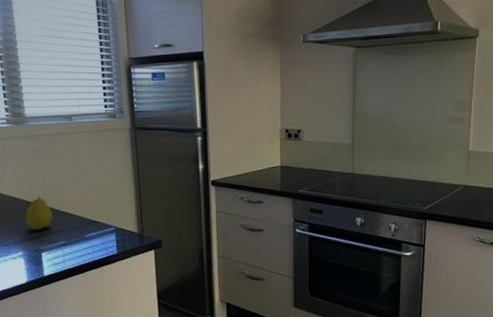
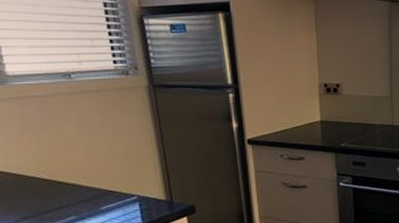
fruit: present [26,195,53,231] -> none [18,166,57,208]

